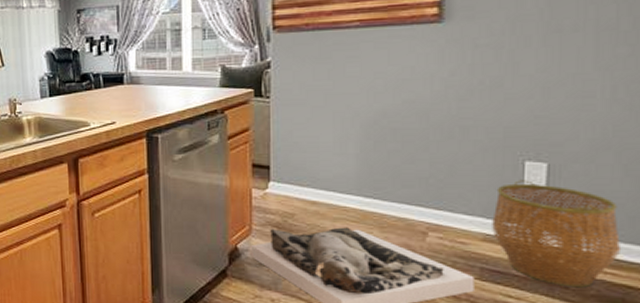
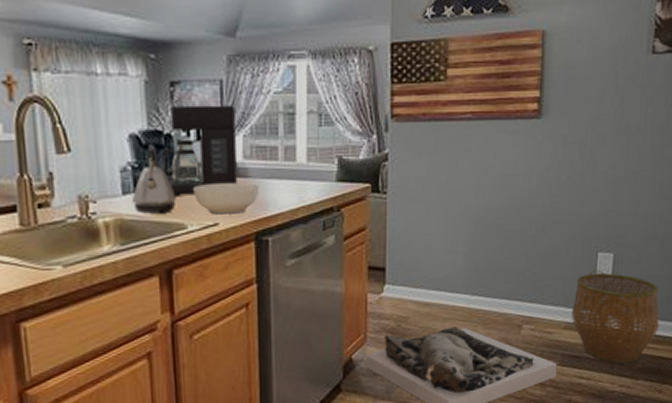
kettle: none [47,58,82,114] -> present [131,143,176,214]
coffee maker: none [70,25,131,99] -> present [161,105,237,196]
bowl: none [94,88,150,115] -> present [192,182,259,215]

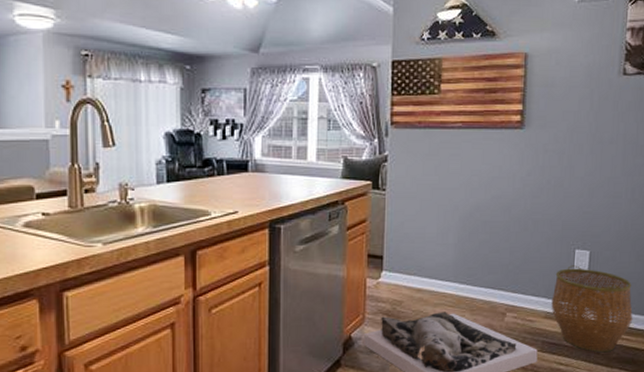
kettle: present [131,143,176,214] -> none [164,141,202,201]
coffee maker: present [161,105,237,196] -> none [192,109,256,186]
bowl: present [192,182,259,215] -> none [216,176,274,204]

